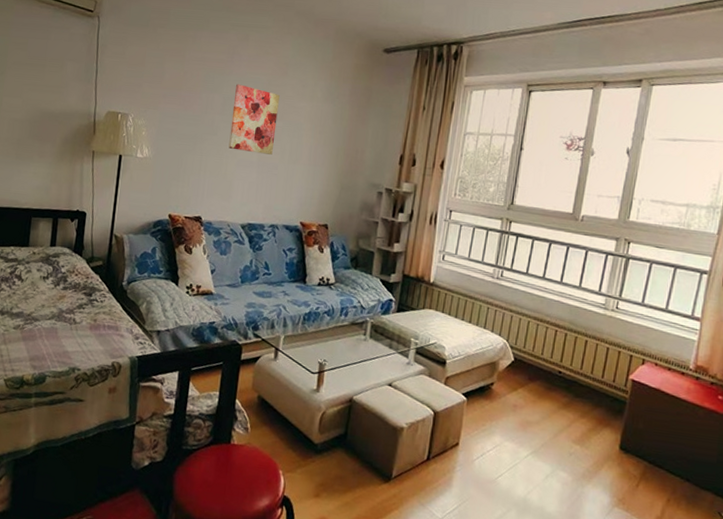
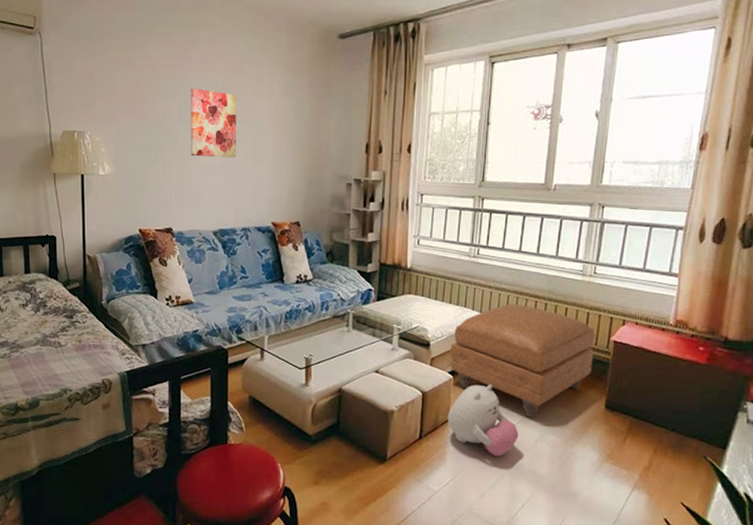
plush toy: none [457,409,529,489] -> present [447,384,519,457]
ottoman: none [464,329,614,451] -> present [450,304,596,418]

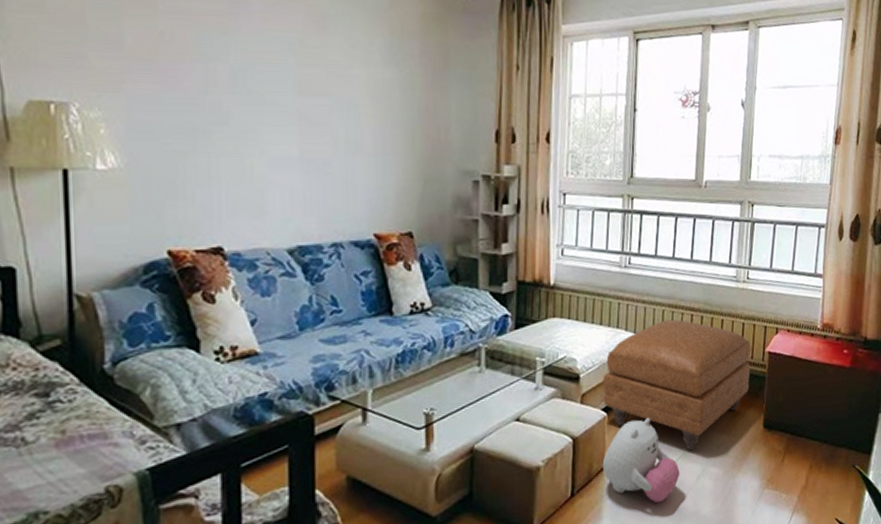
wall art: present [190,88,237,158] -> none [248,47,321,146]

